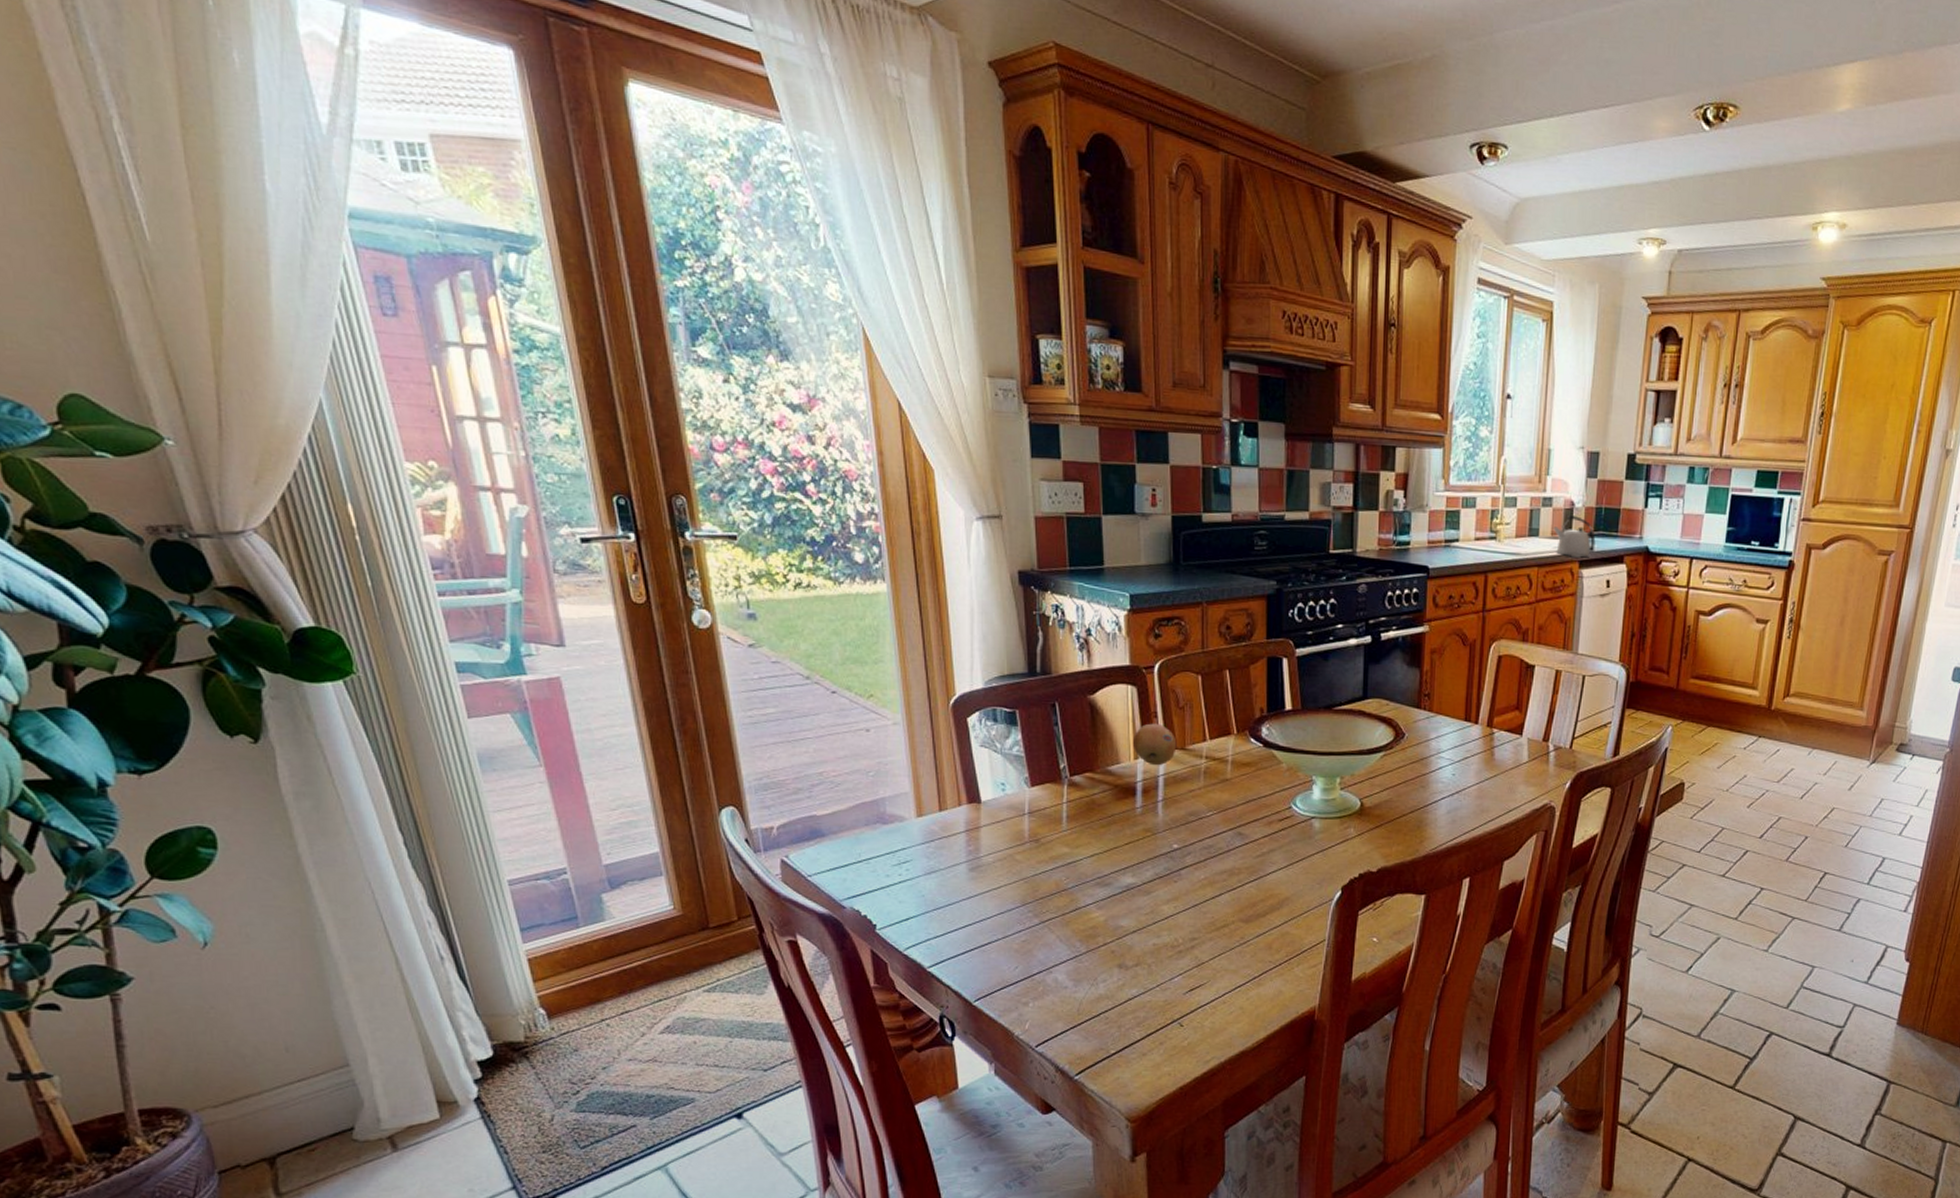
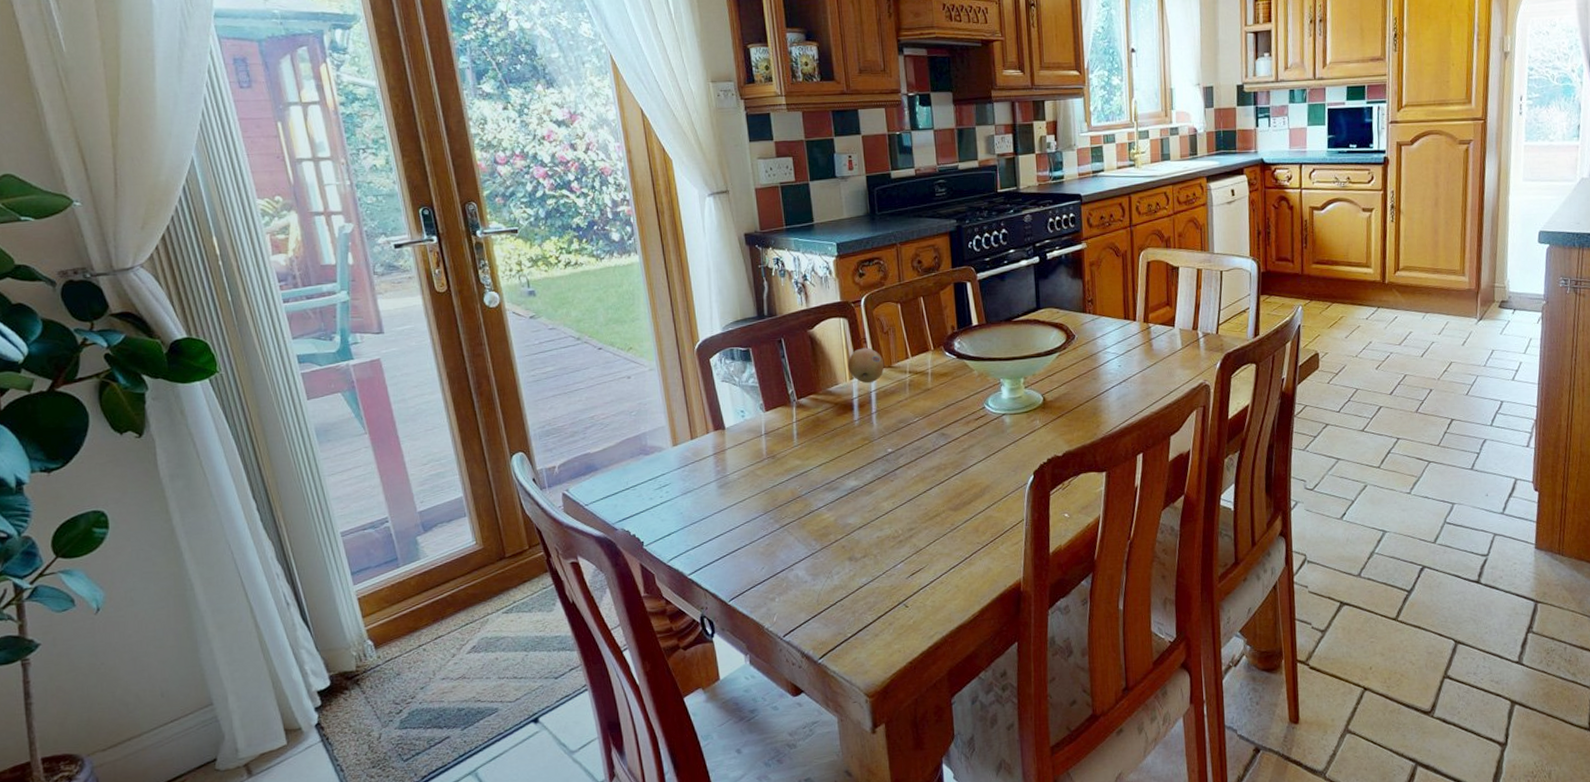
kettle: present [1553,514,1596,558] -> none [1181,139,1219,174]

